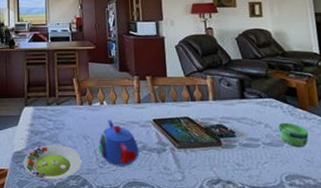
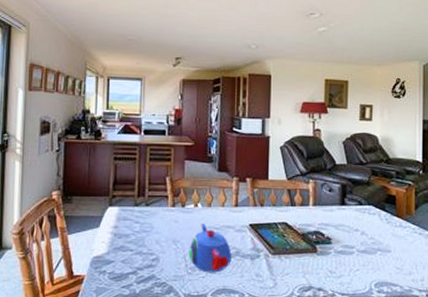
salad plate: present [24,145,82,180] -> none [104,249,169,287]
cup: present [278,122,309,148] -> none [373,230,401,256]

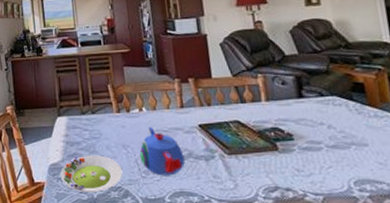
salad plate: none [104,249,169,287] -> present [60,155,123,192]

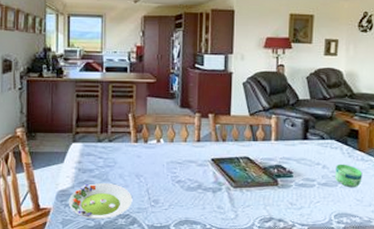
teapot: present [139,127,185,176] -> none [152,158,194,205]
cup: none [344,122,381,150] -> present [334,163,363,188]

